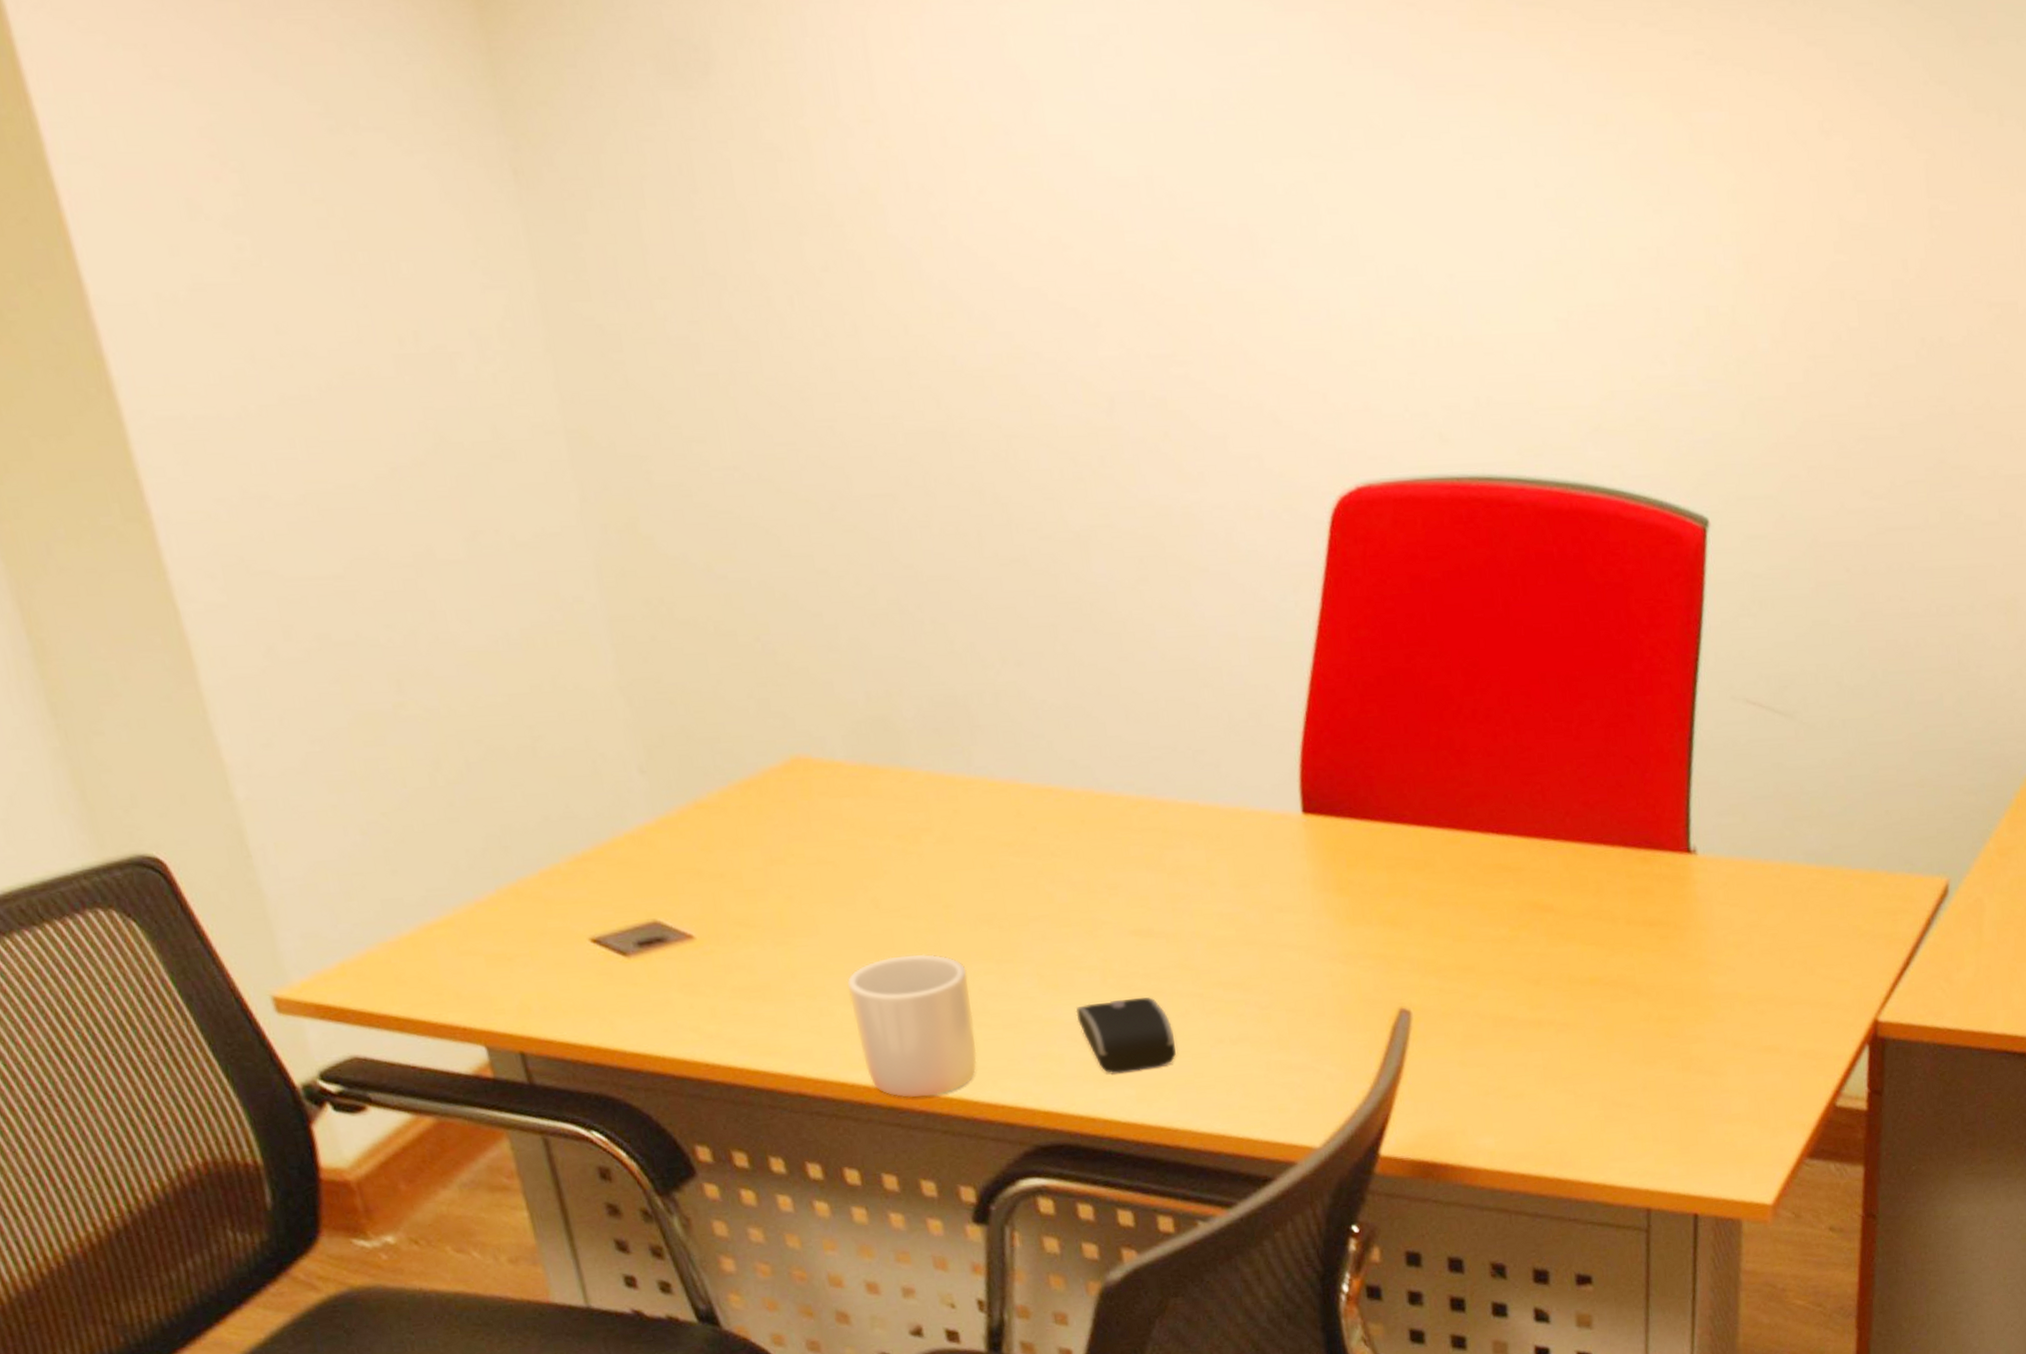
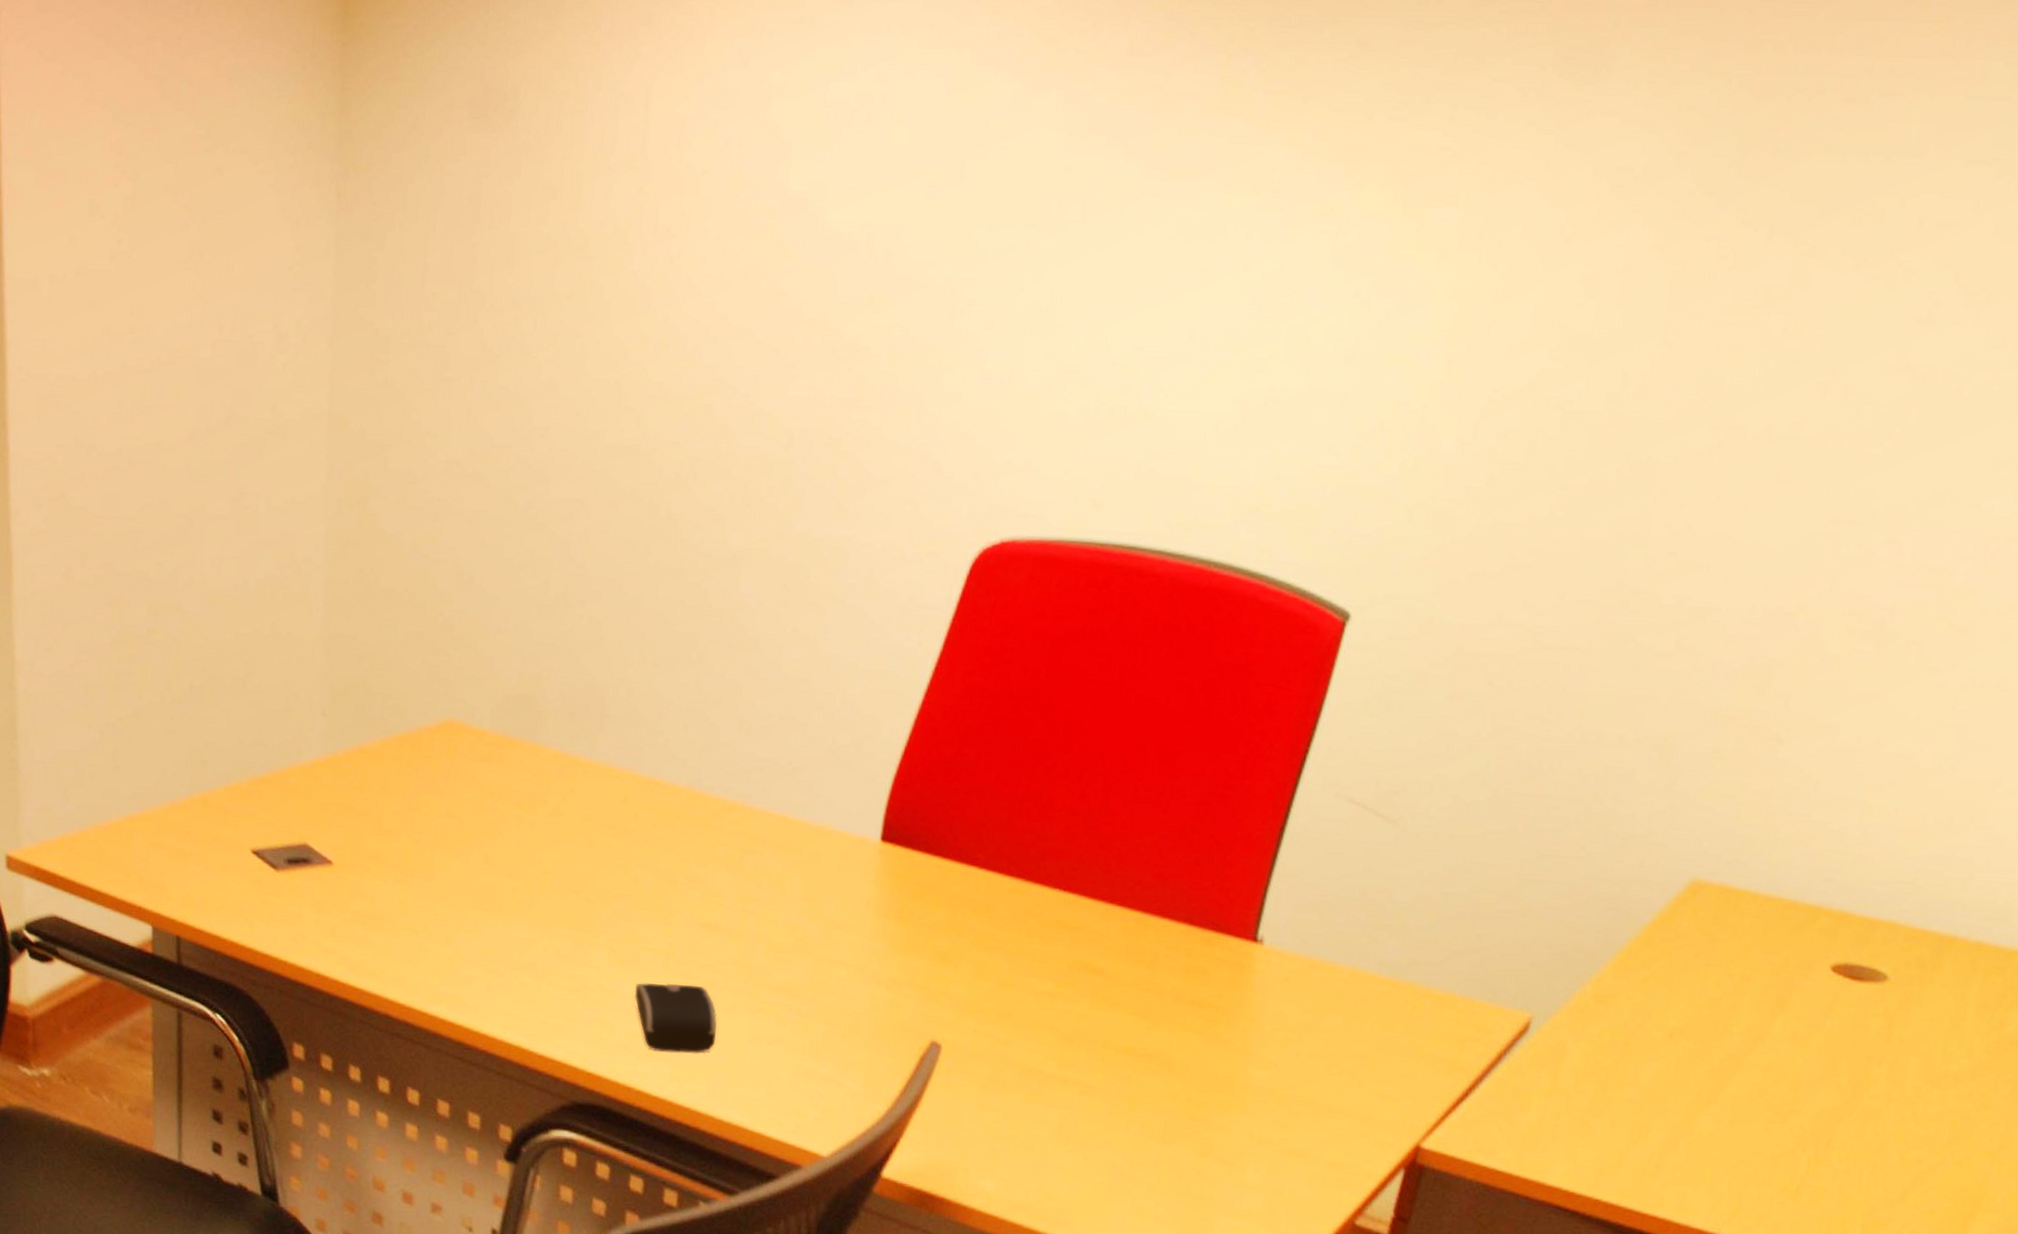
mug: present [848,953,977,1098] -> none [445,909,549,1040]

